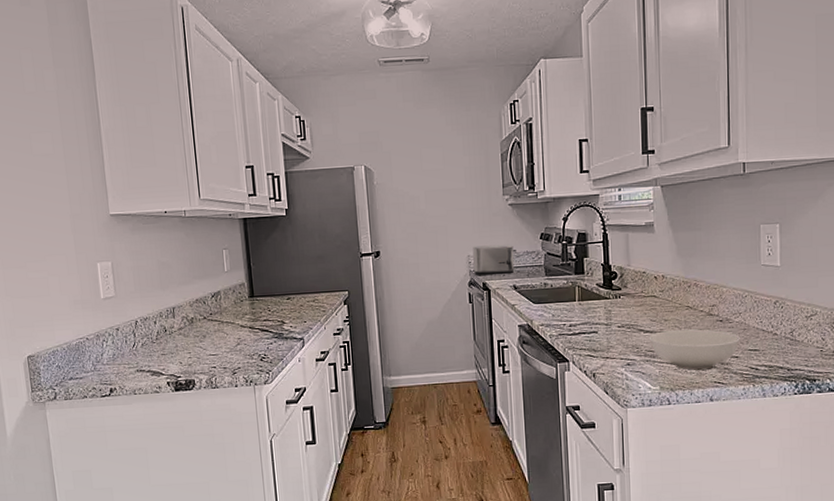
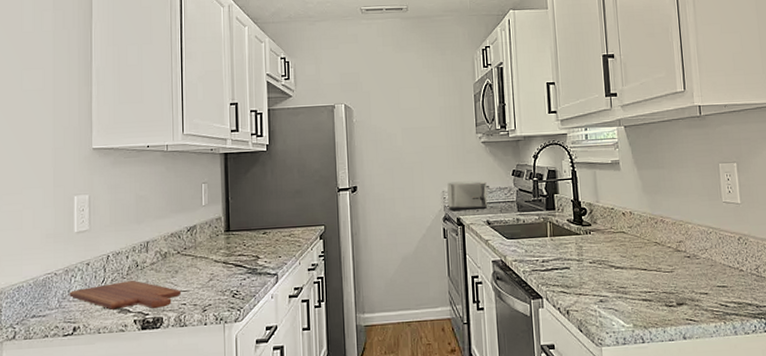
cutting board: none [102,344,210,372] -> present [69,280,181,310]
bowl: present [648,329,740,370] -> none [619,265,708,307]

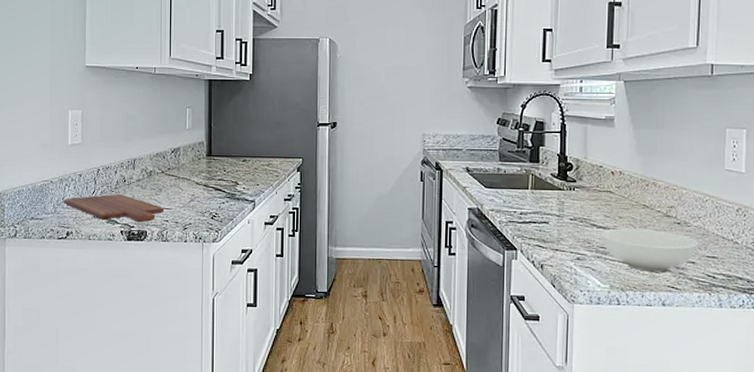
toaster: present [447,180,489,212] -> none [427,125,472,156]
bowl: none [619,265,708,307] -> present [601,228,698,272]

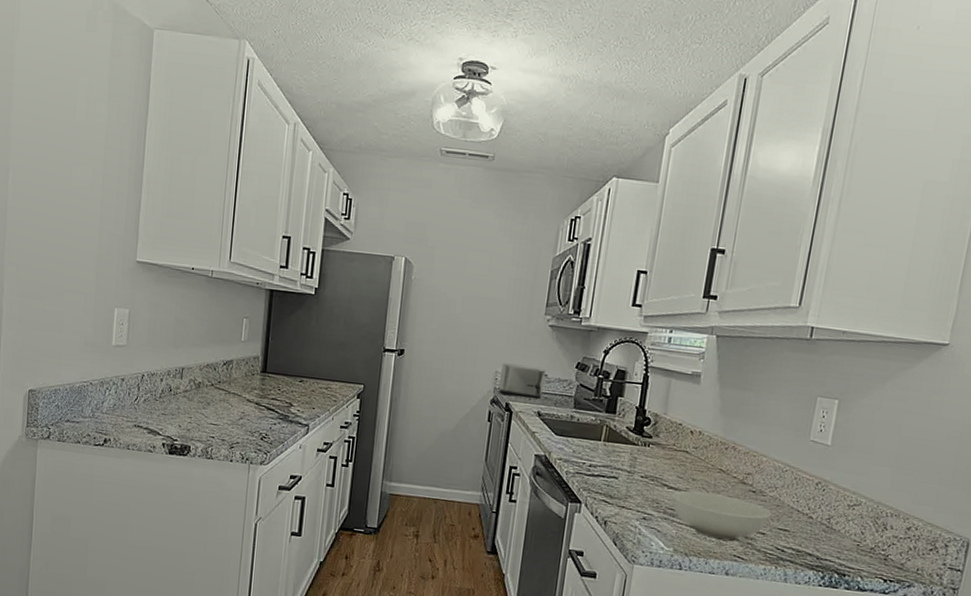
cutting board: present [63,193,164,222] -> none [102,402,210,437]
toaster: none [427,125,472,156] -> present [498,363,548,400]

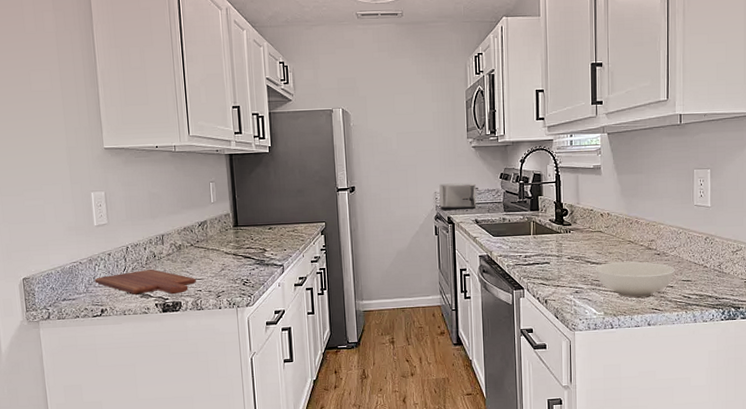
cutting board: none [102,402,210,437] -> present [94,269,196,294]

